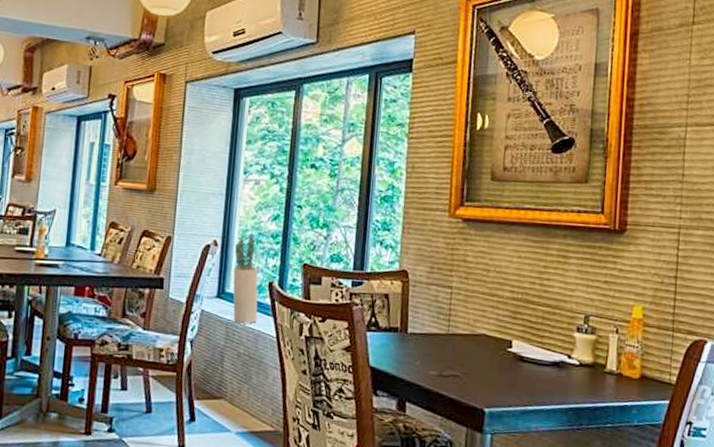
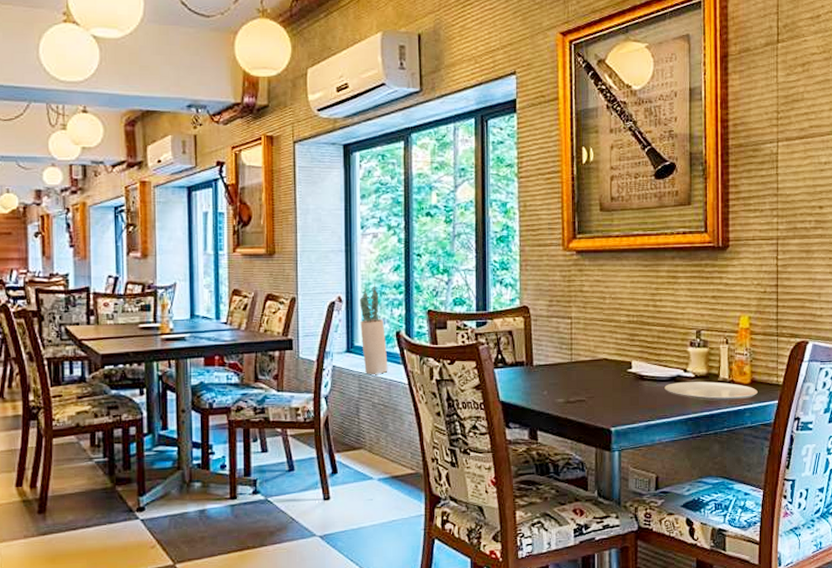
plate: none [545,368,647,395] -> present [664,381,758,401]

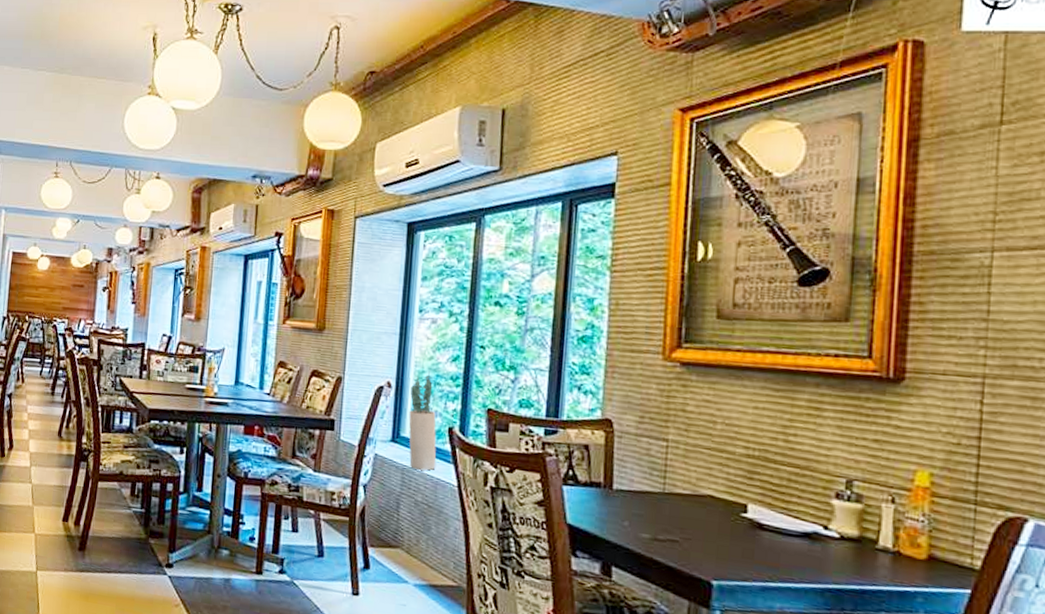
plate: present [664,381,758,401] -> none [793,540,938,579]

